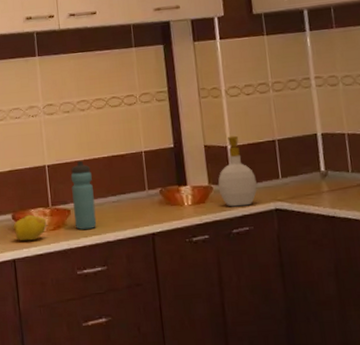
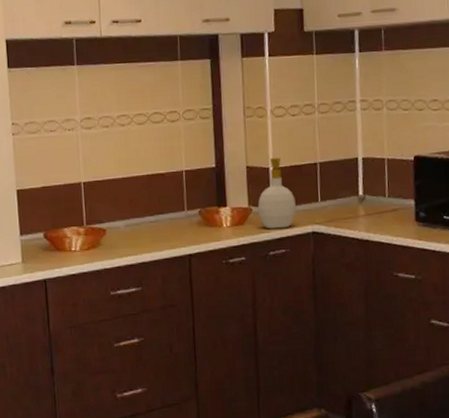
fruit: present [13,214,49,241] -> none [45,233,83,261]
water bottle: present [70,160,97,230] -> none [107,178,133,250]

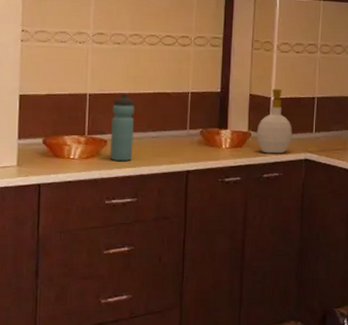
water bottle: none [107,178,133,250] -> present [109,93,134,161]

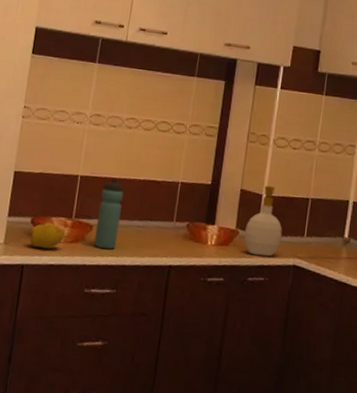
fruit: none [43,141,82,167] -> present [29,222,67,249]

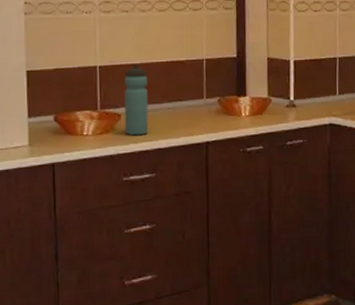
fruit: present [29,222,67,249] -> none [54,117,95,145]
soap bottle: present [244,185,282,257] -> none [277,50,315,120]

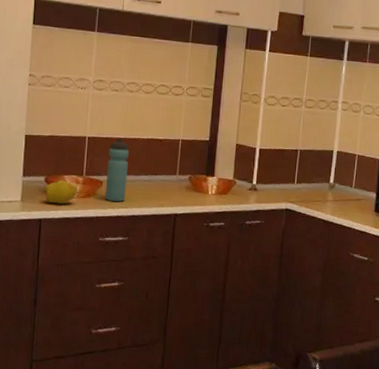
fruit: none [54,117,95,145] -> present [44,180,80,204]

